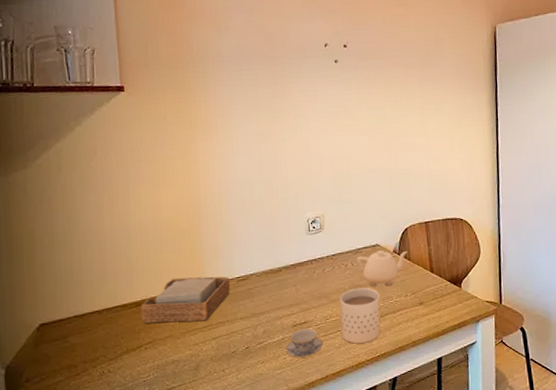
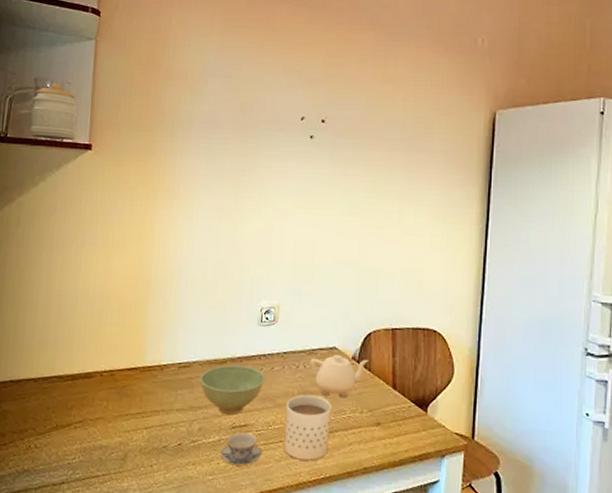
jar: none [54,29,108,85] -> present [29,83,79,140]
napkin holder: present [141,276,230,323] -> none [75,355,171,407]
bowl: none [258,271,319,315] -> present [200,364,266,414]

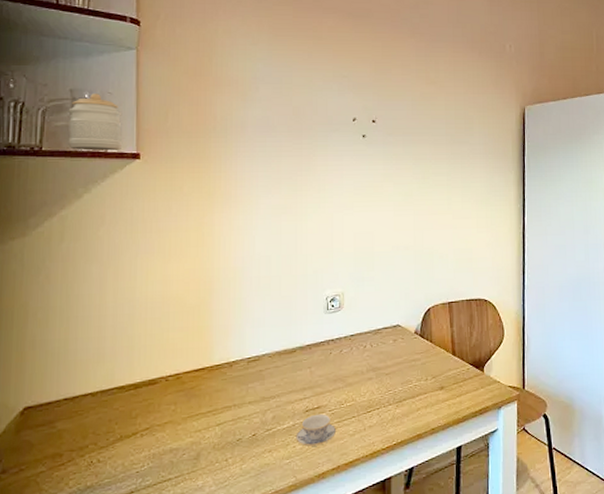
bowl: present [200,364,266,414] -> none [270,352,335,399]
mug: present [283,394,331,461] -> none [356,370,399,431]
teapot: present [310,354,369,397] -> none [376,330,430,370]

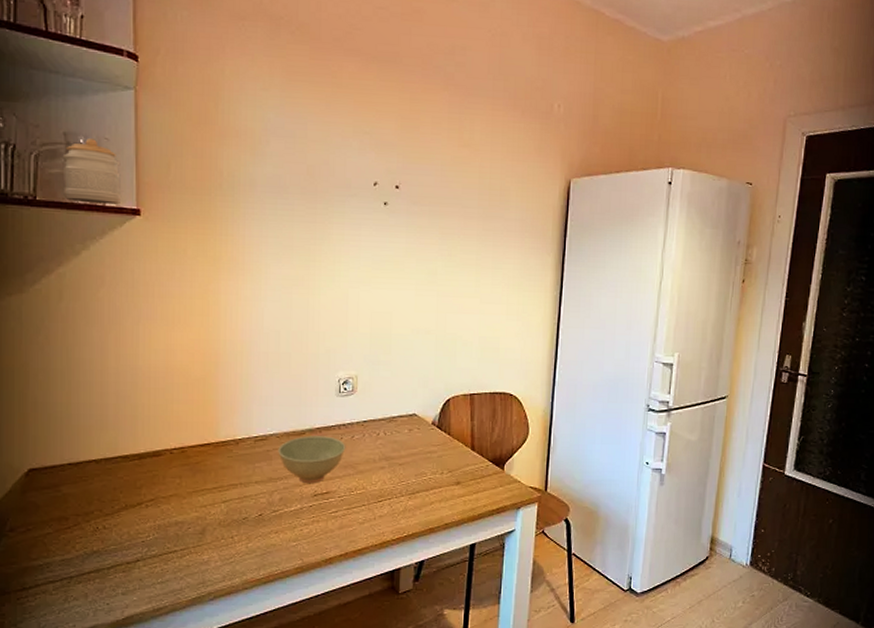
bowl: none [270,352,335,399] -> present [278,436,346,483]
teacup: present [296,413,337,447] -> none [303,499,346,531]

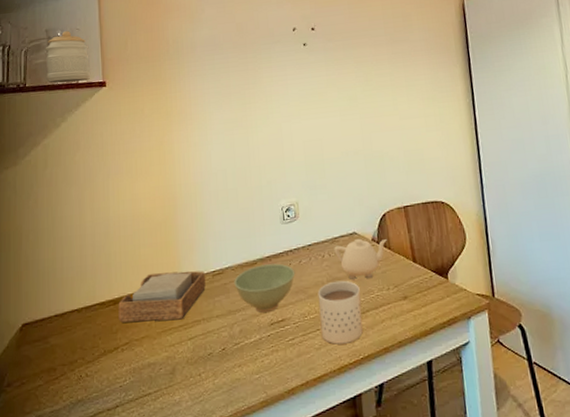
napkin holder: none [144,432,246,482] -> present [118,271,206,323]
mug: none [366,460,412,521] -> present [317,280,363,345]
teapot: none [390,420,449,460] -> present [334,238,388,279]

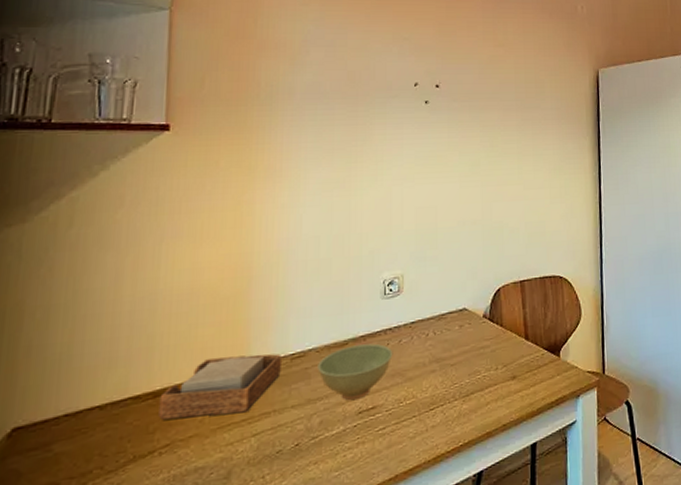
jar: present [45,31,91,83] -> none [84,58,150,122]
mug: present [317,280,363,345] -> none [417,360,466,432]
teapot: present [334,238,388,279] -> none [440,314,501,360]

